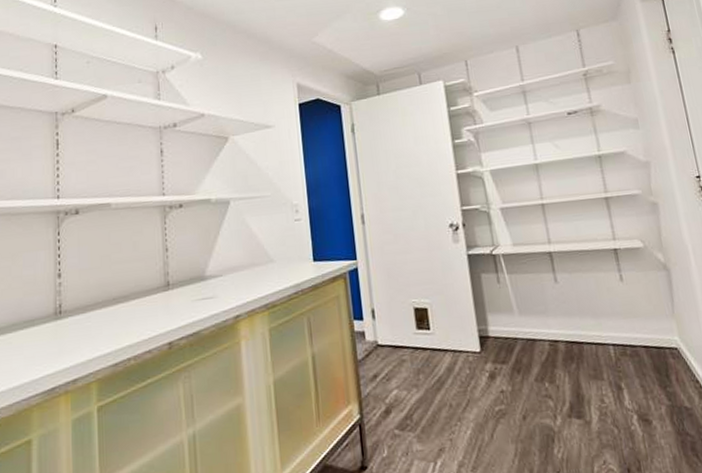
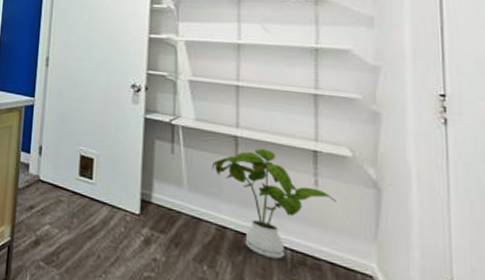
house plant: none [534,257,639,358] -> present [211,148,337,260]

